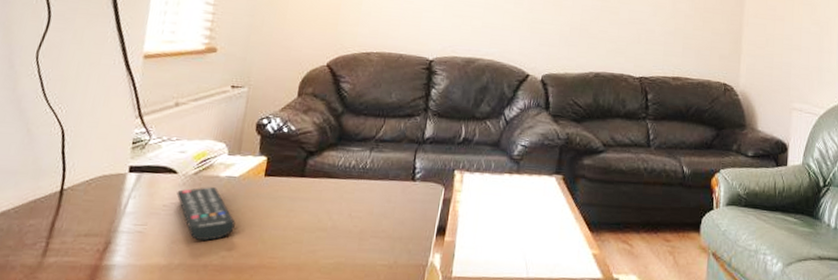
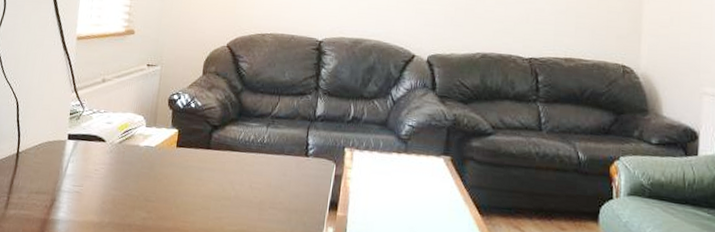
remote control: present [176,187,235,242] -> none [105,155,153,204]

